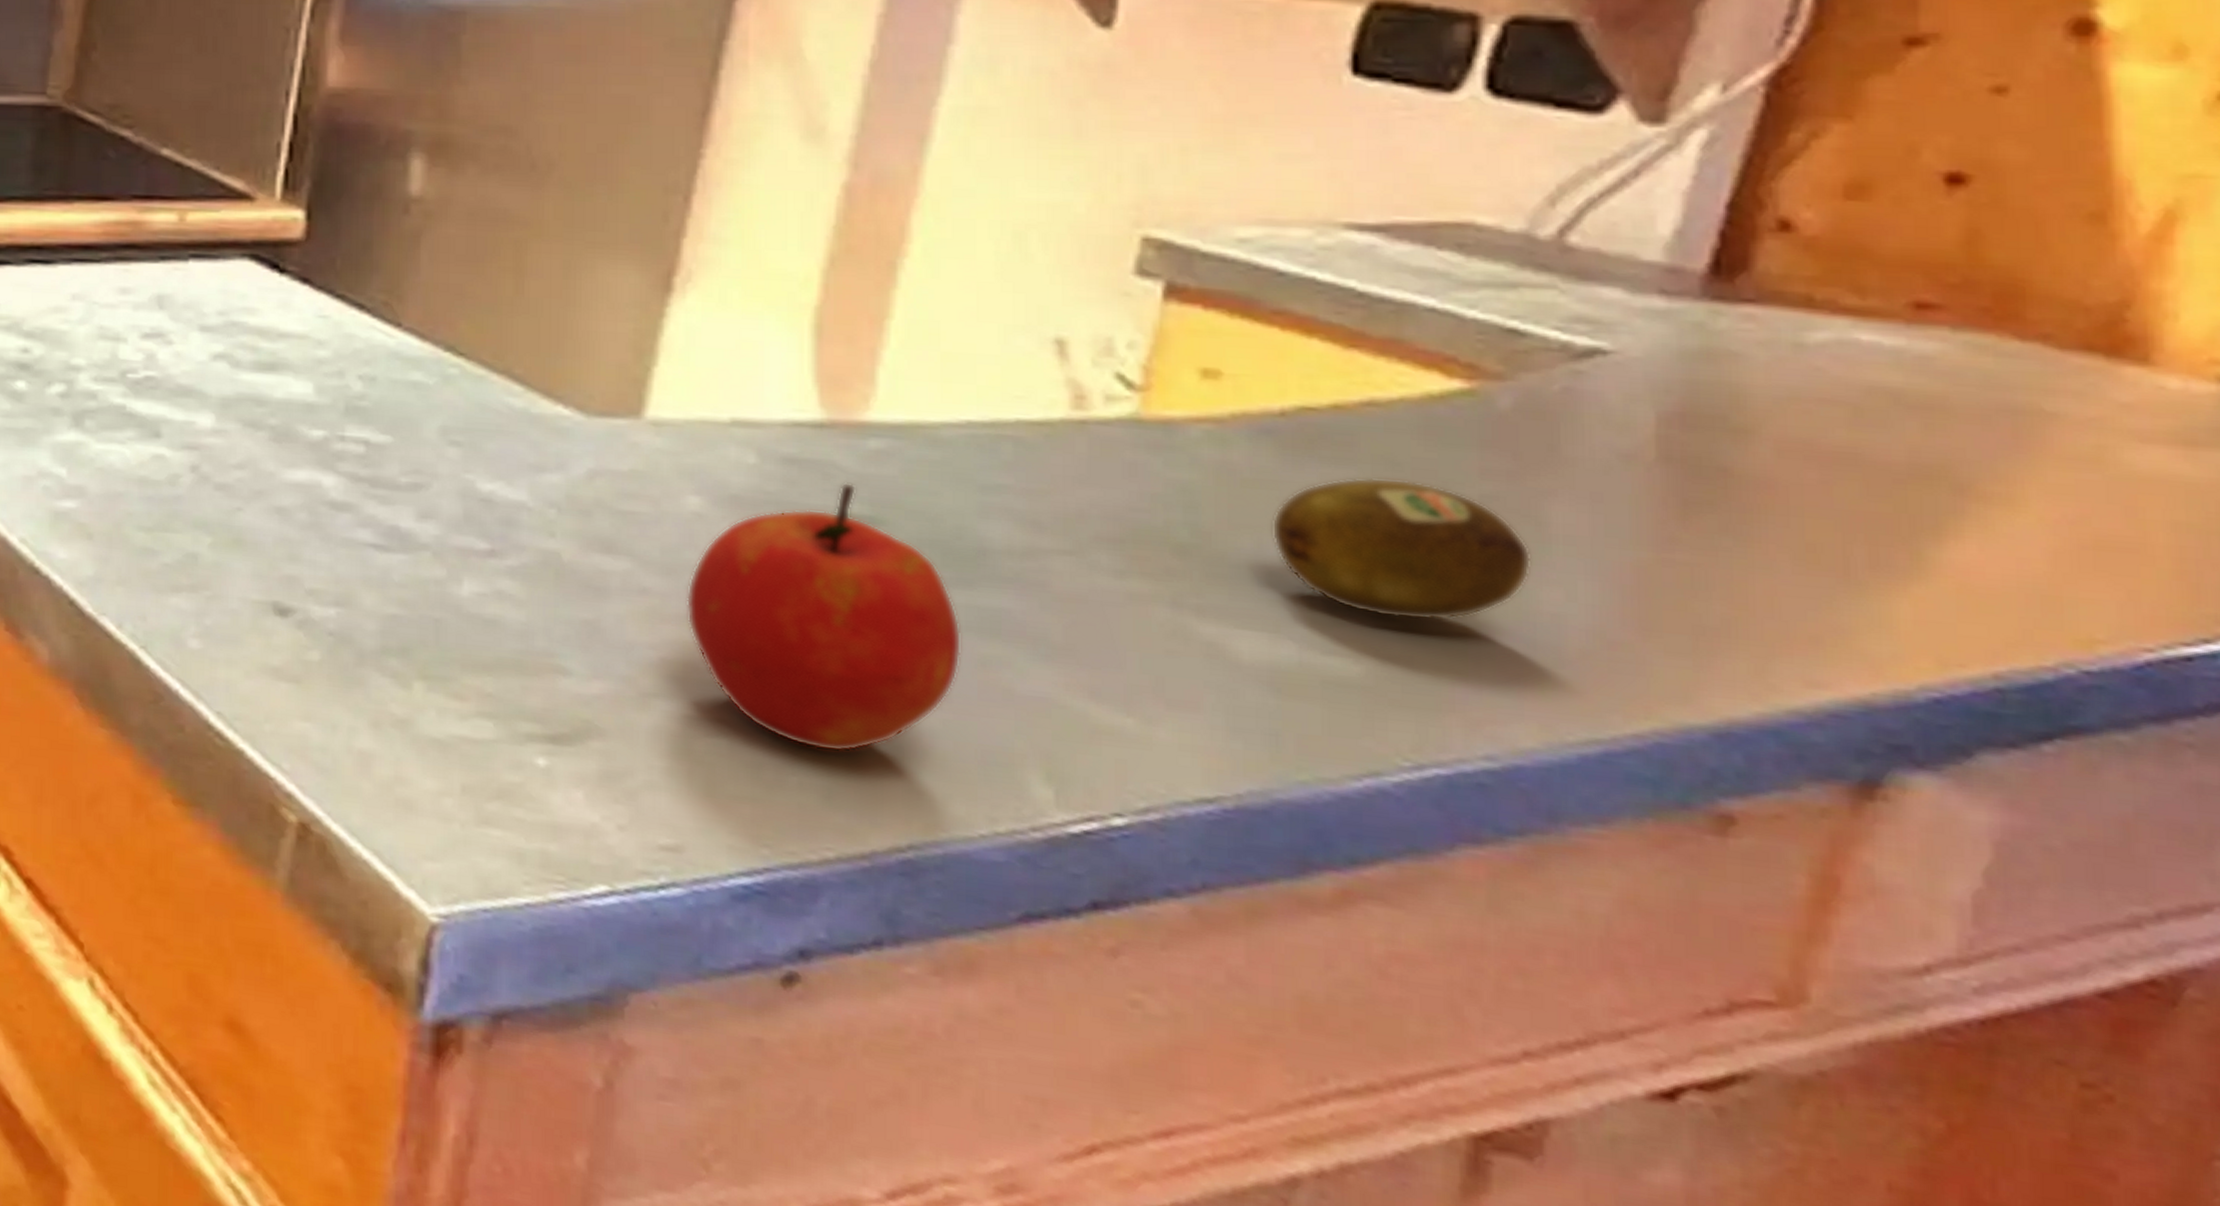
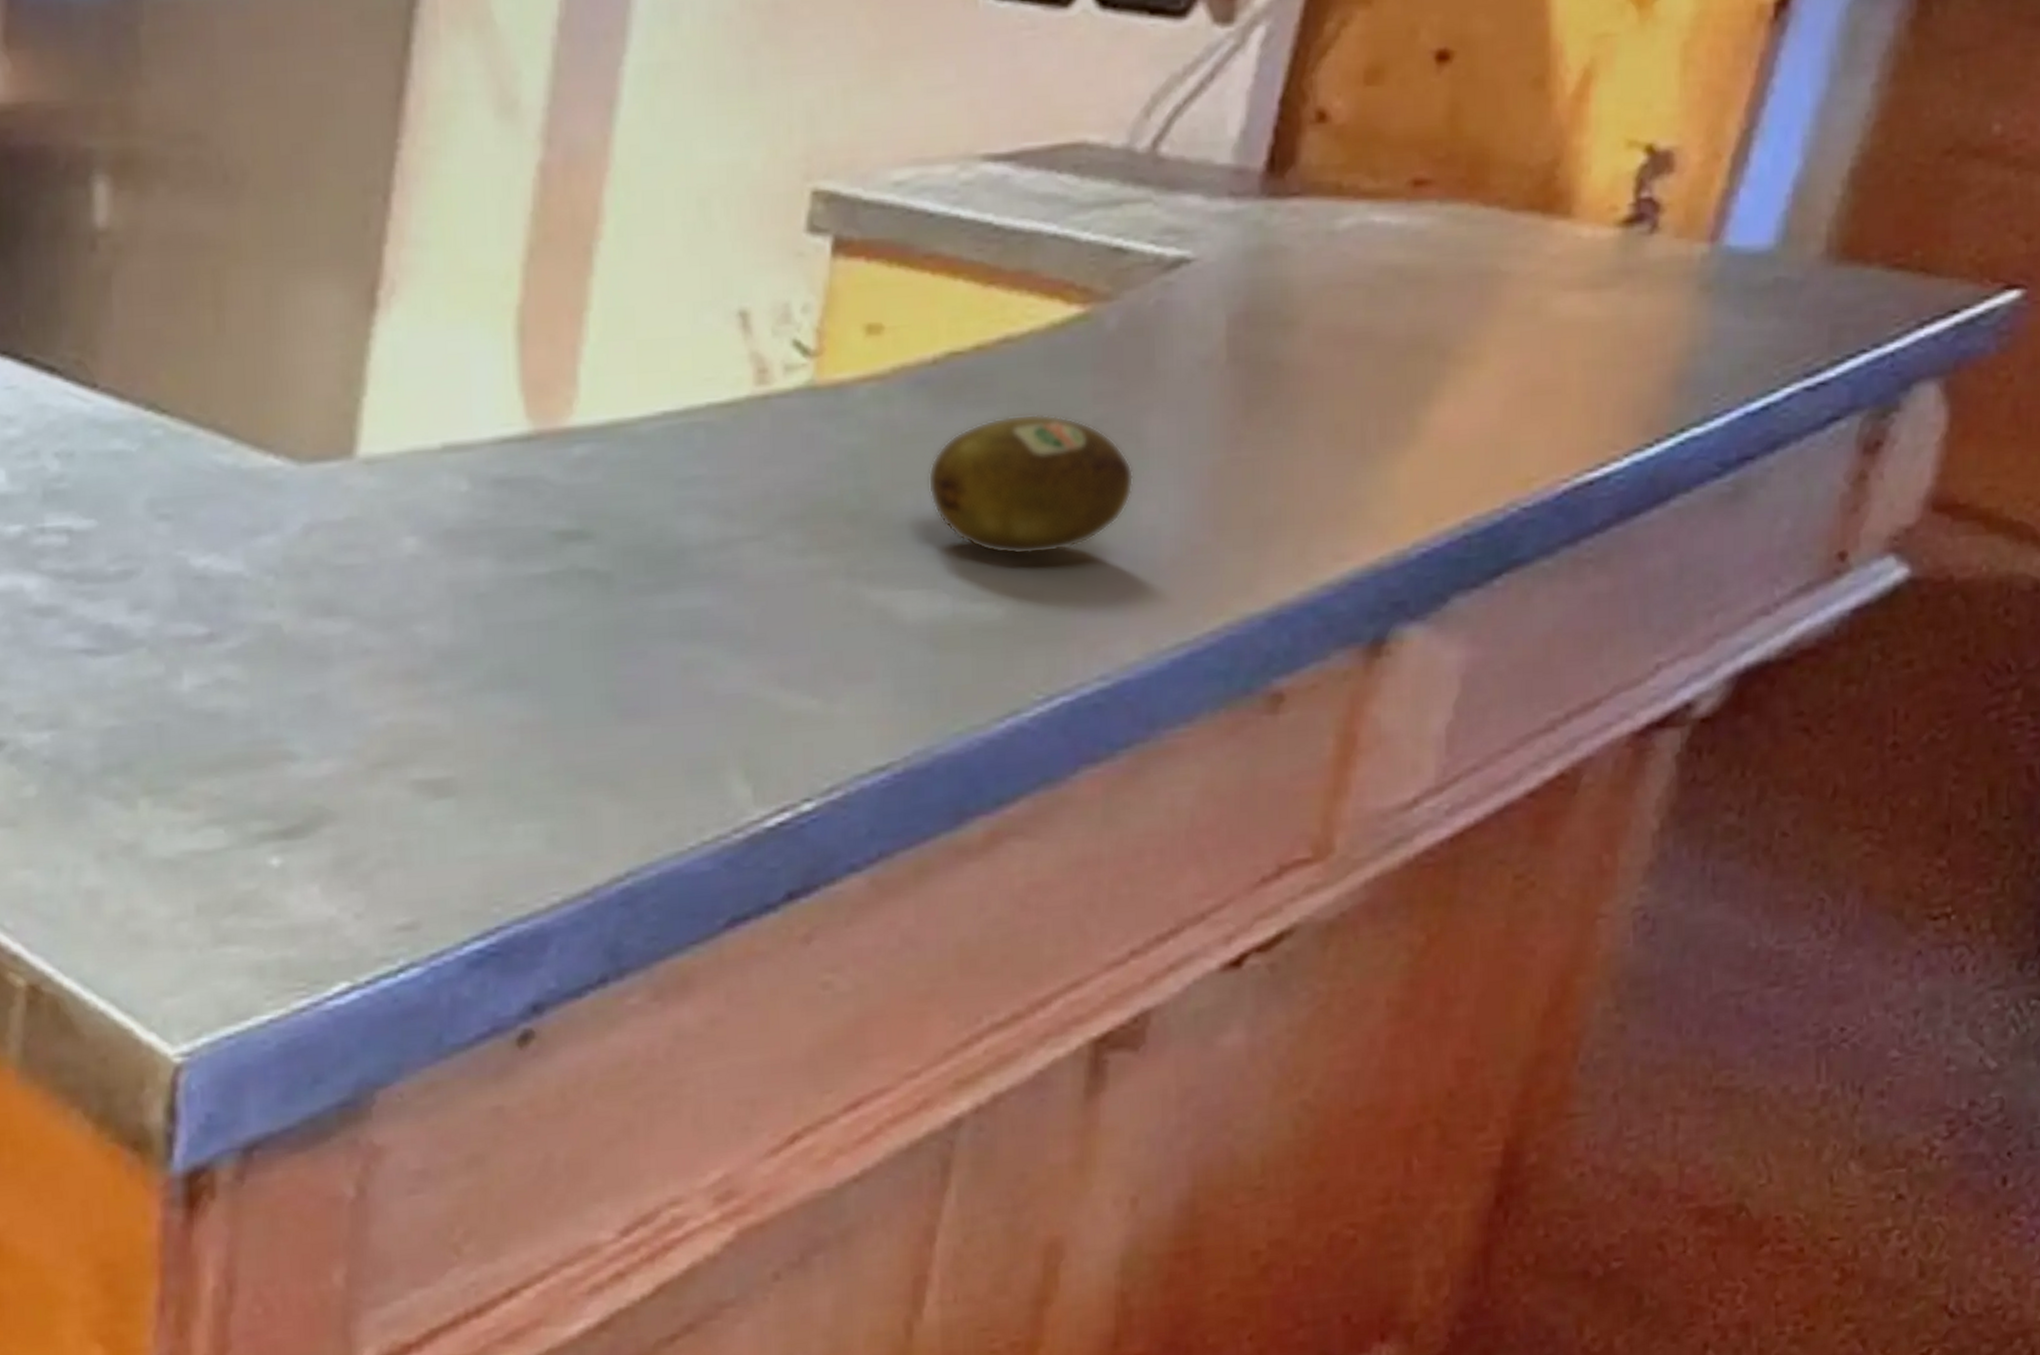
apple: present [685,482,962,753] -> none [408,497,667,791]

